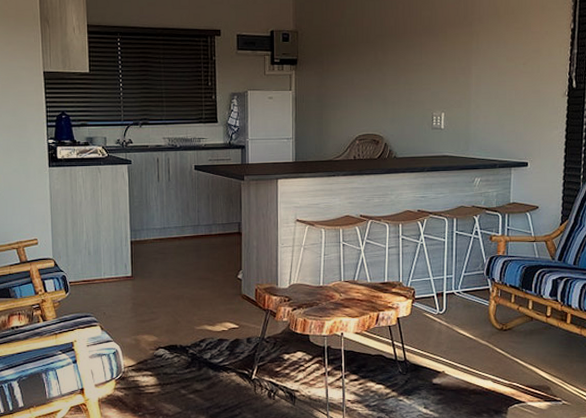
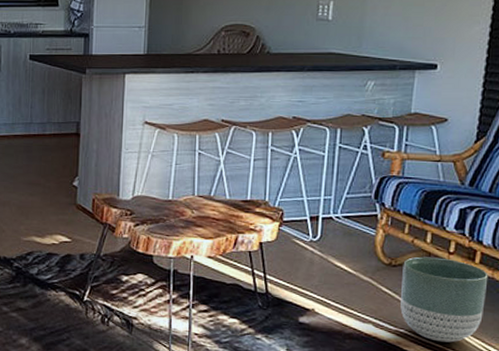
planter: none [512,321,578,391] -> present [400,257,489,343]

